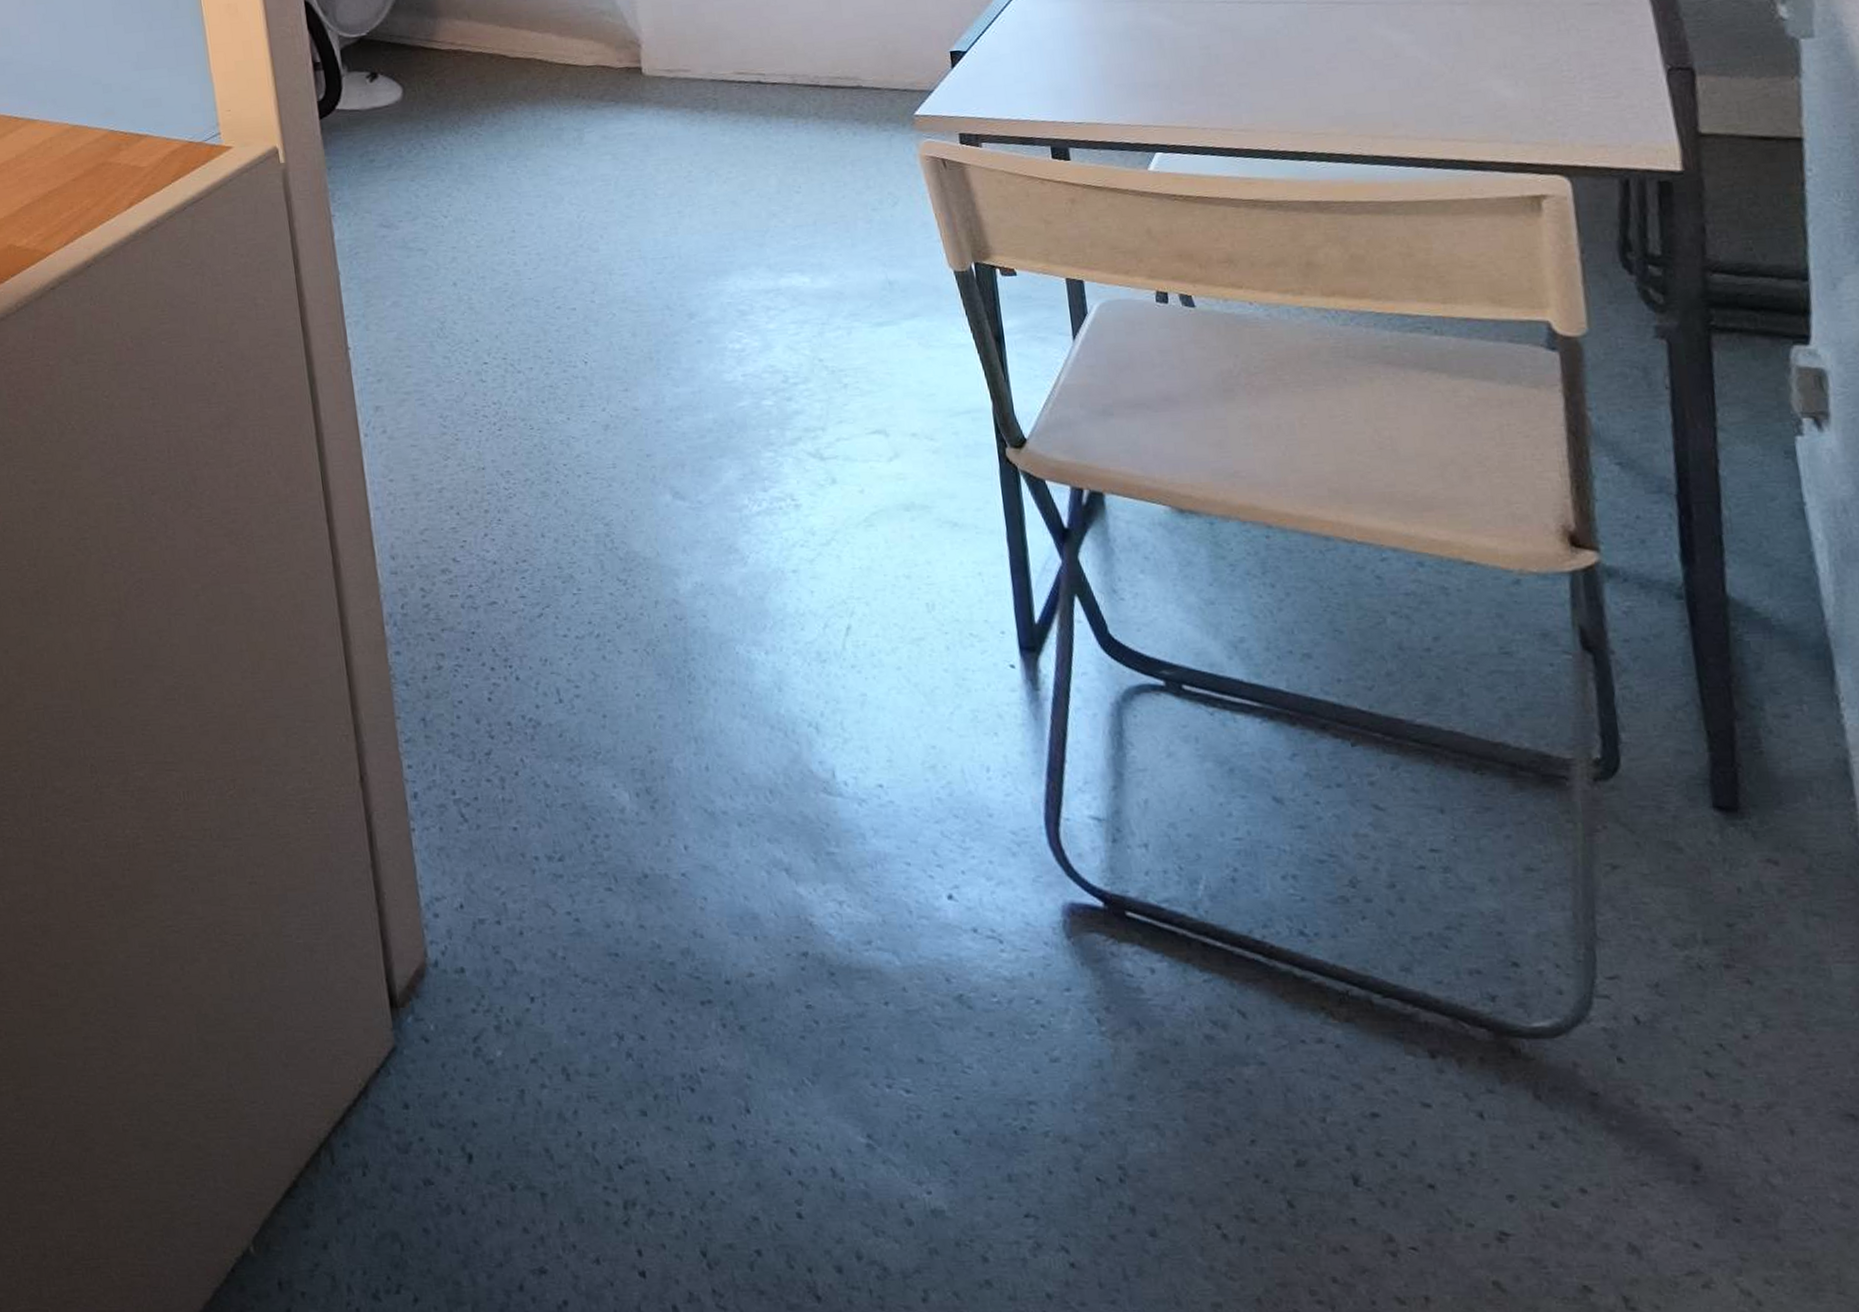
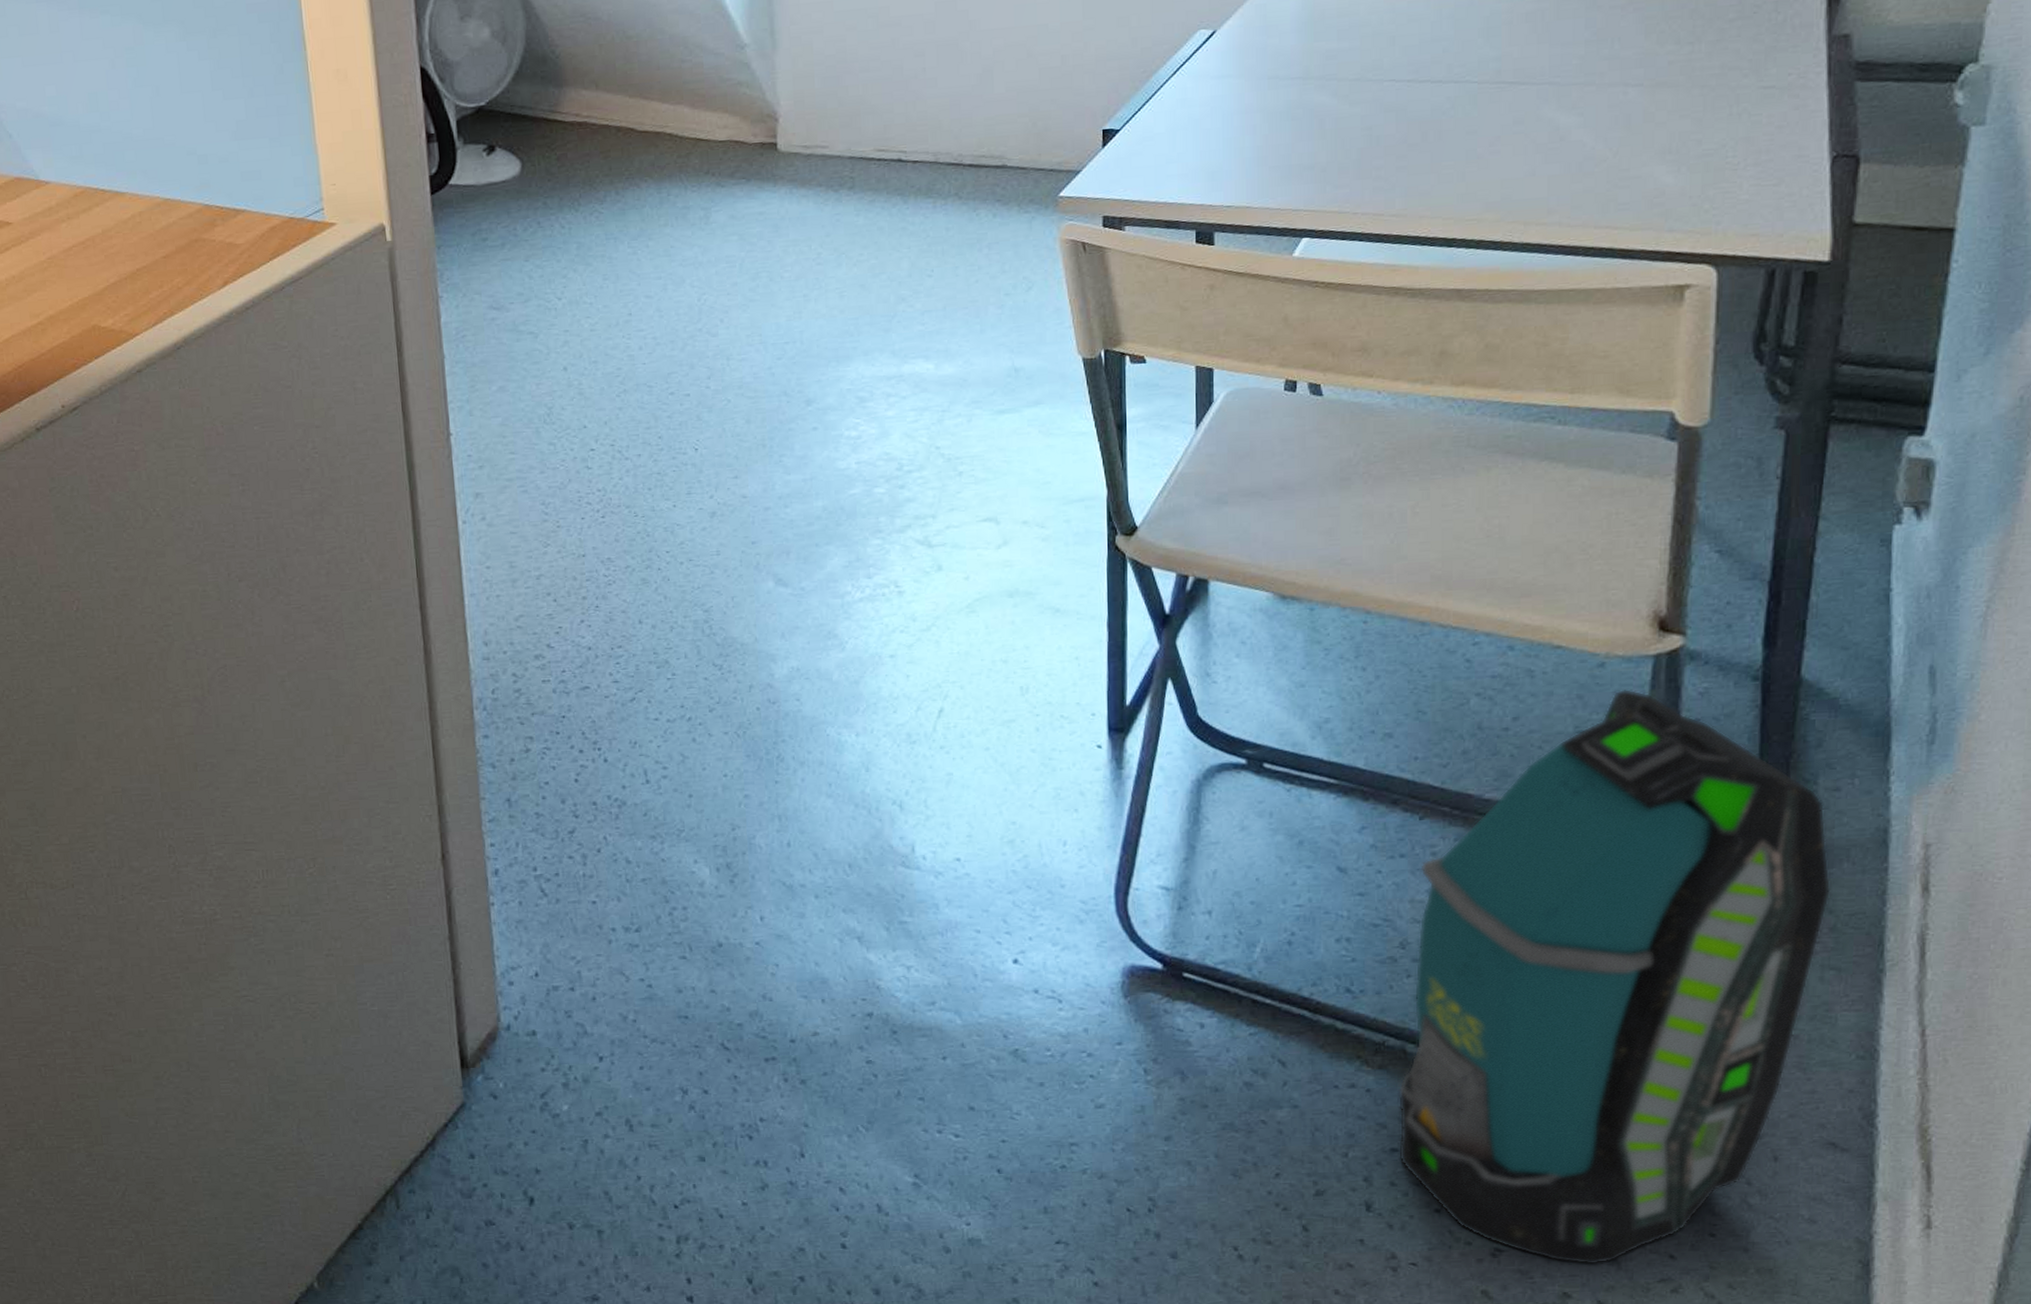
backpack: none [1359,607,1800,1254] -> present [1397,688,1832,1266]

